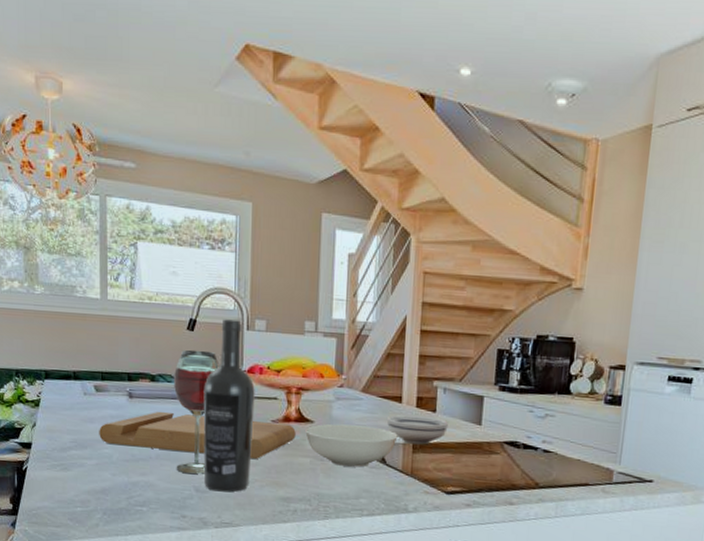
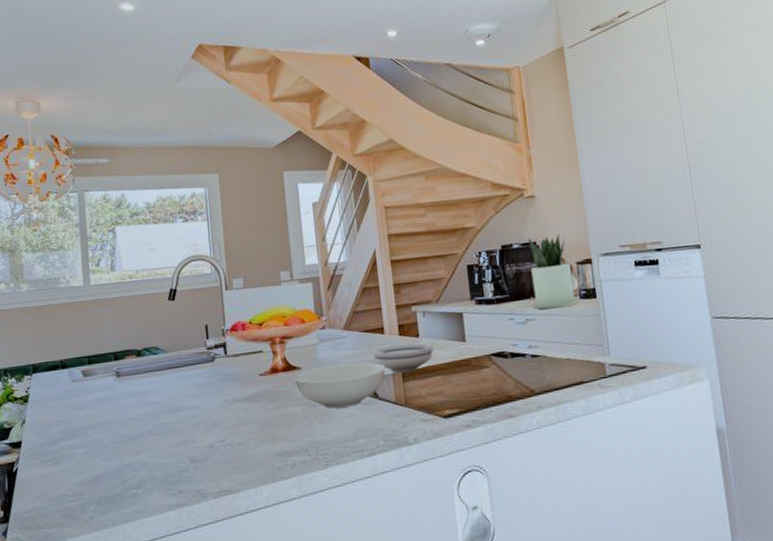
cutting board: present [99,411,296,459] -> none [89,375,285,428]
wineglass: present [174,349,220,474] -> none [159,316,204,445]
wine bottle: present [203,319,255,492] -> none [189,282,245,459]
planter: none [555,333,605,410] -> present [527,234,580,310]

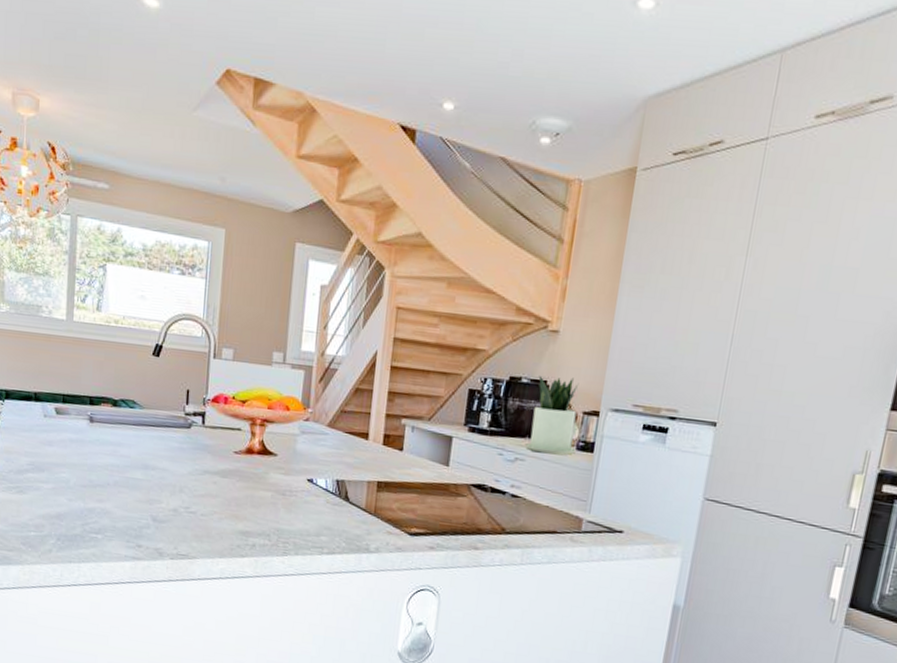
bowl: present [294,362,386,409] -> none [268,458,363,504]
bowl: present [373,342,434,373] -> none [352,451,415,484]

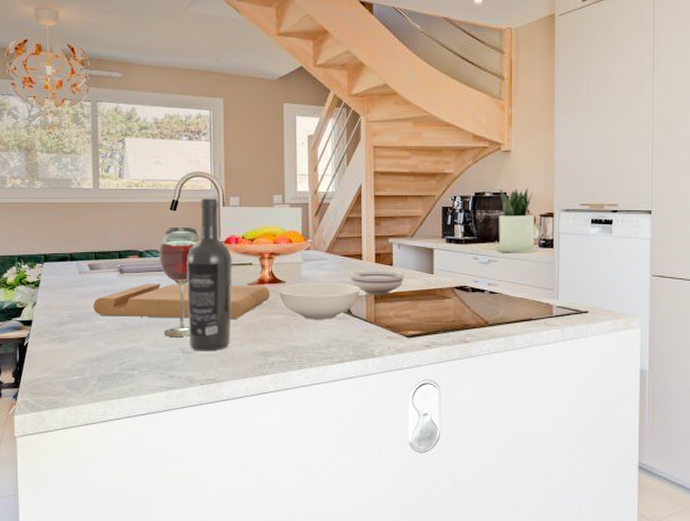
cutting board: none [57,437,258,490] -> present [93,283,270,319]
wineglass: none [134,375,185,503] -> present [160,227,200,337]
wine bottle: none [161,346,219,523] -> present [186,198,232,351]
bowl: none [268,458,363,504] -> present [278,282,361,320]
bowl: none [352,451,415,484] -> present [351,269,404,295]

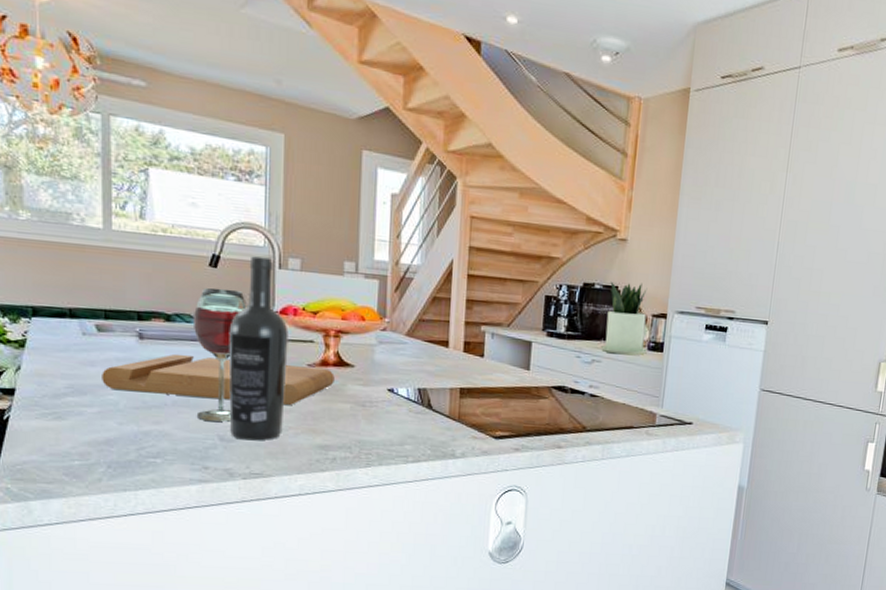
bowl: present [278,282,361,320] -> none [345,368,445,413]
bowl: present [351,269,404,295] -> none [433,359,496,390]

